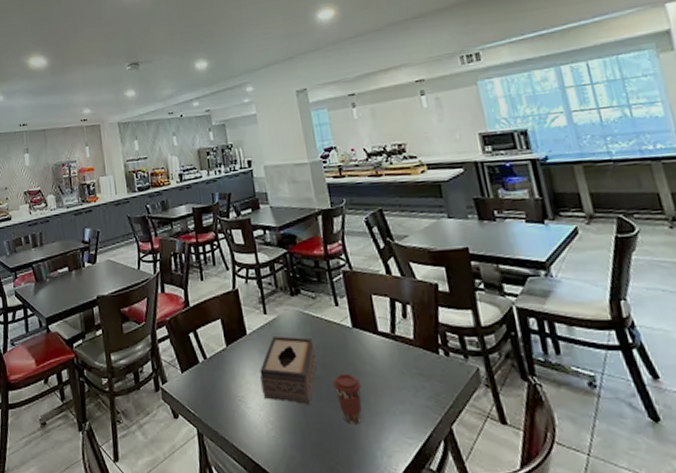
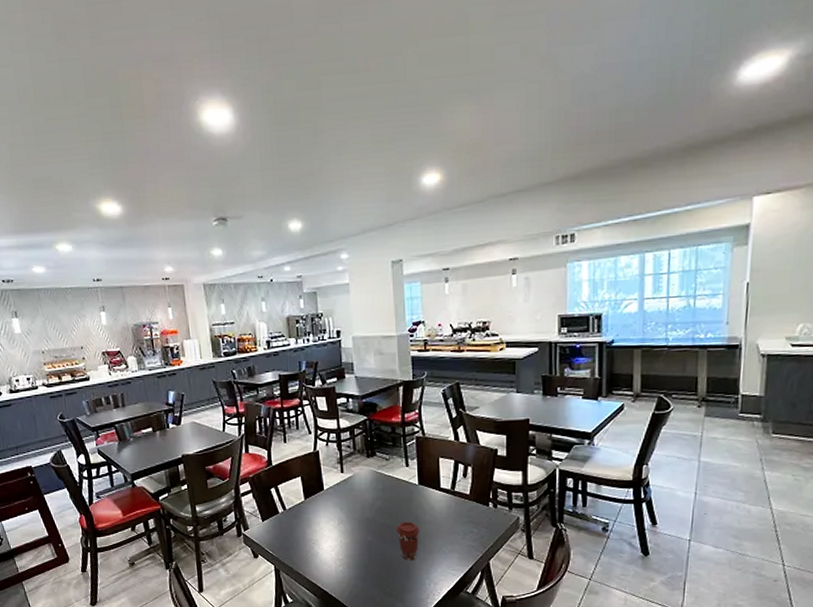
tissue box: present [260,335,317,406] -> none [333,491,384,547]

